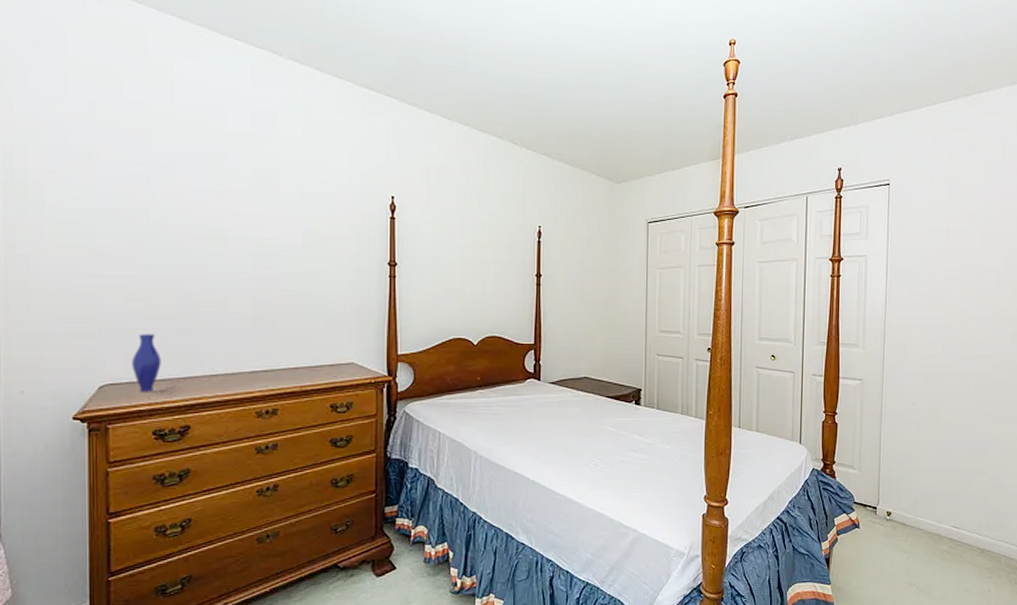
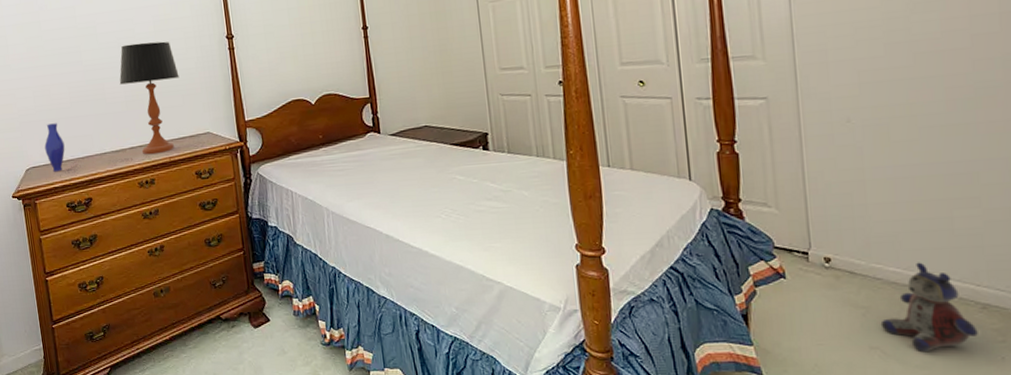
table lamp: none [248,255,326,382] -> present [119,41,179,155]
stuffed bear: none [918,516,977,586] -> present [880,262,978,351]

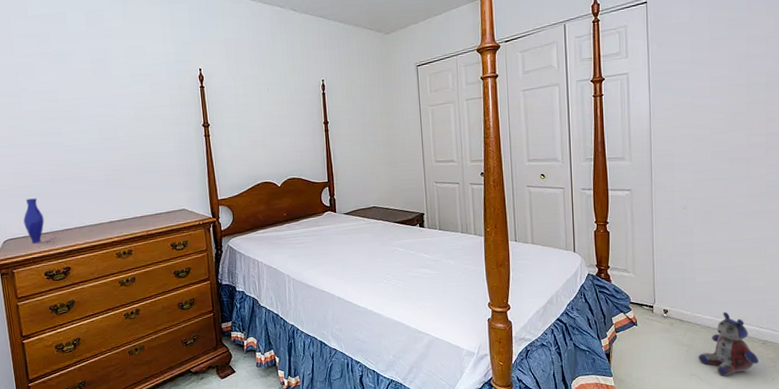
table lamp: present [119,41,179,155] -> none [100,126,158,229]

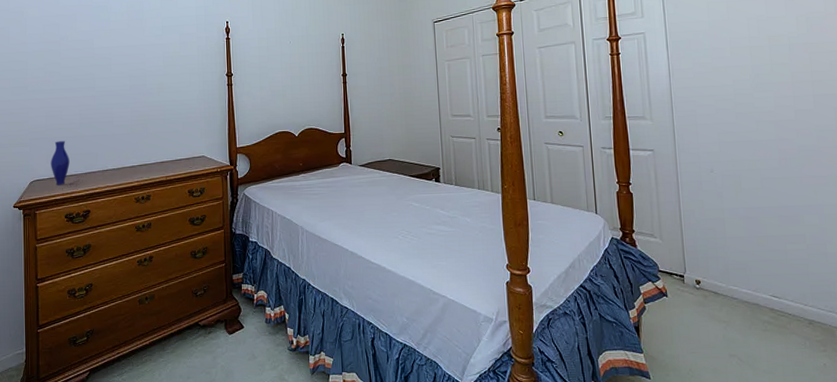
stuffed bear: present [698,312,759,376] -> none [737,285,807,359]

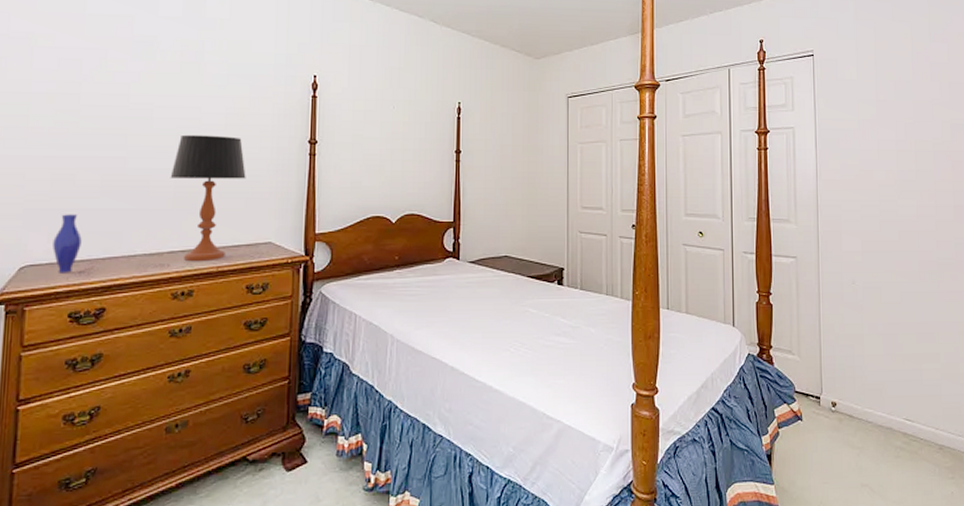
table lamp: none [127,74,182,174] -> present [170,134,246,262]

